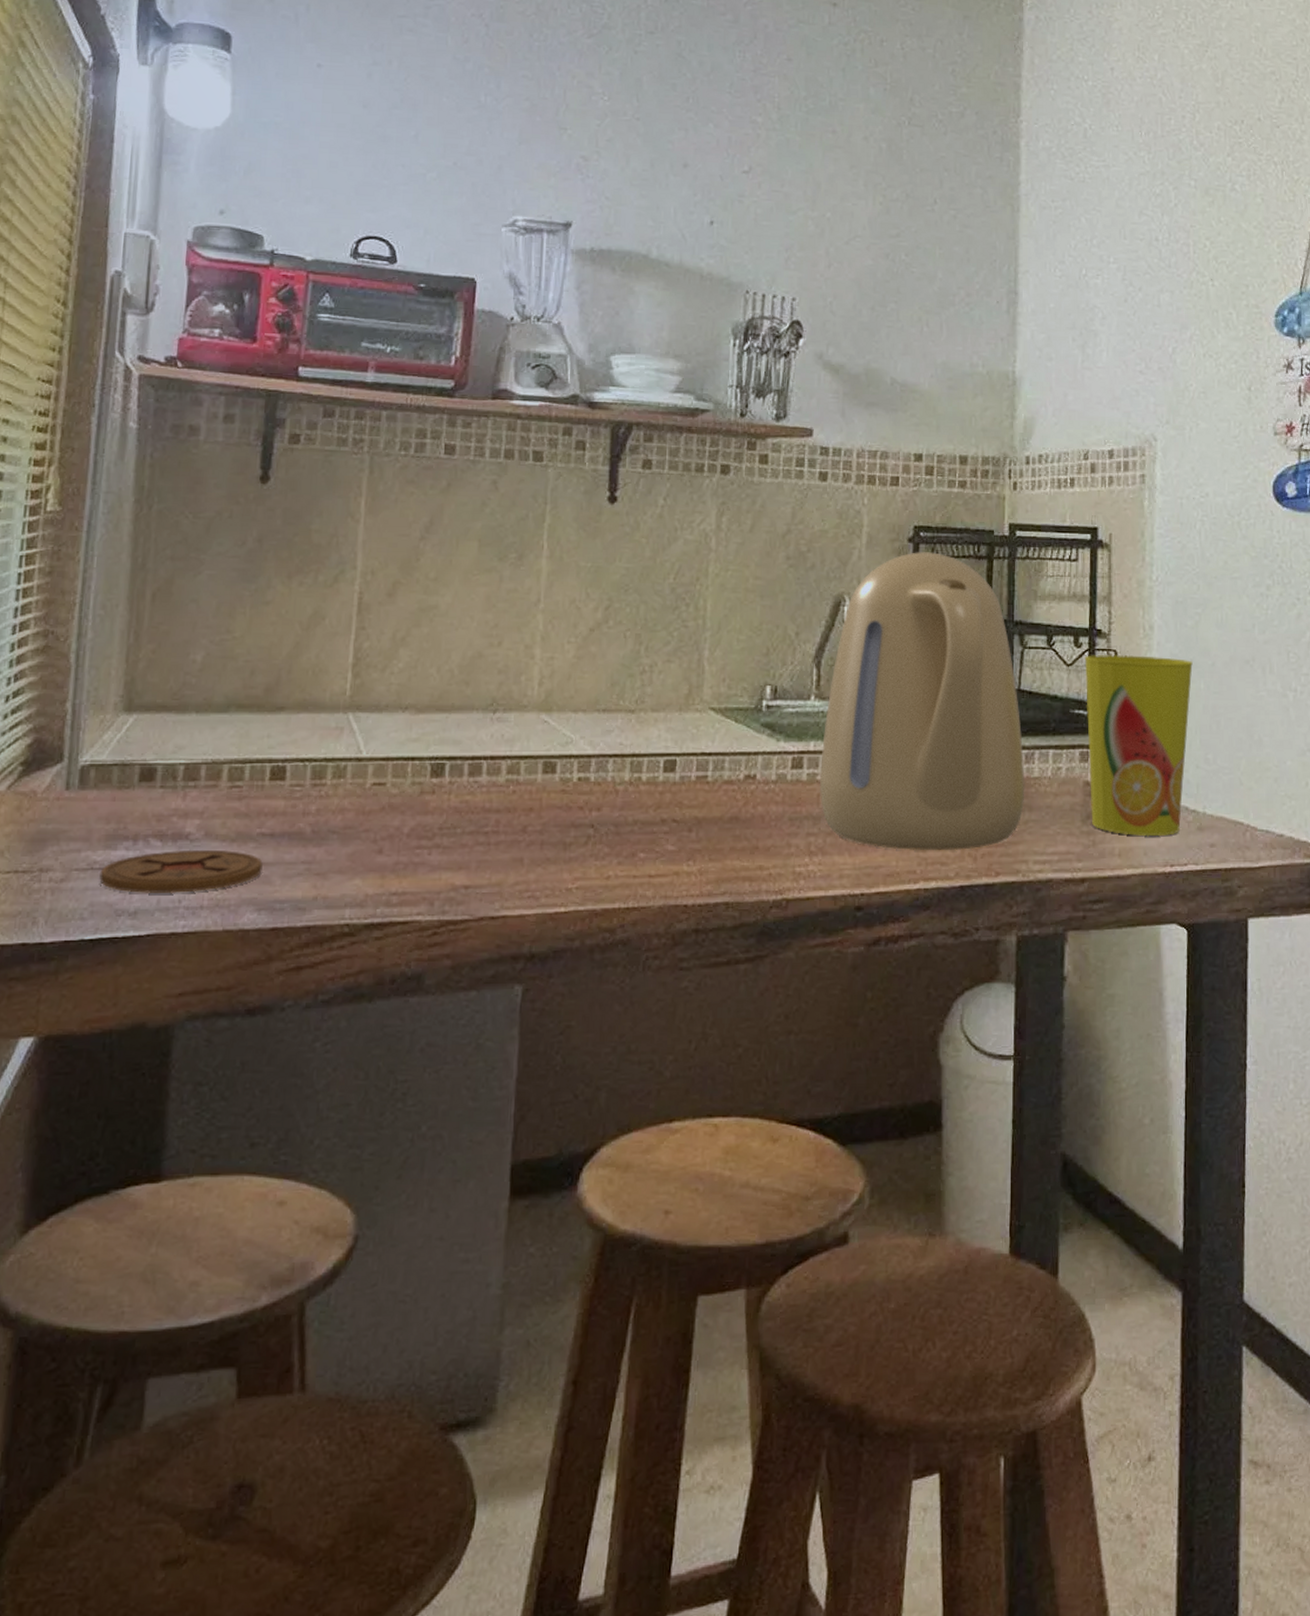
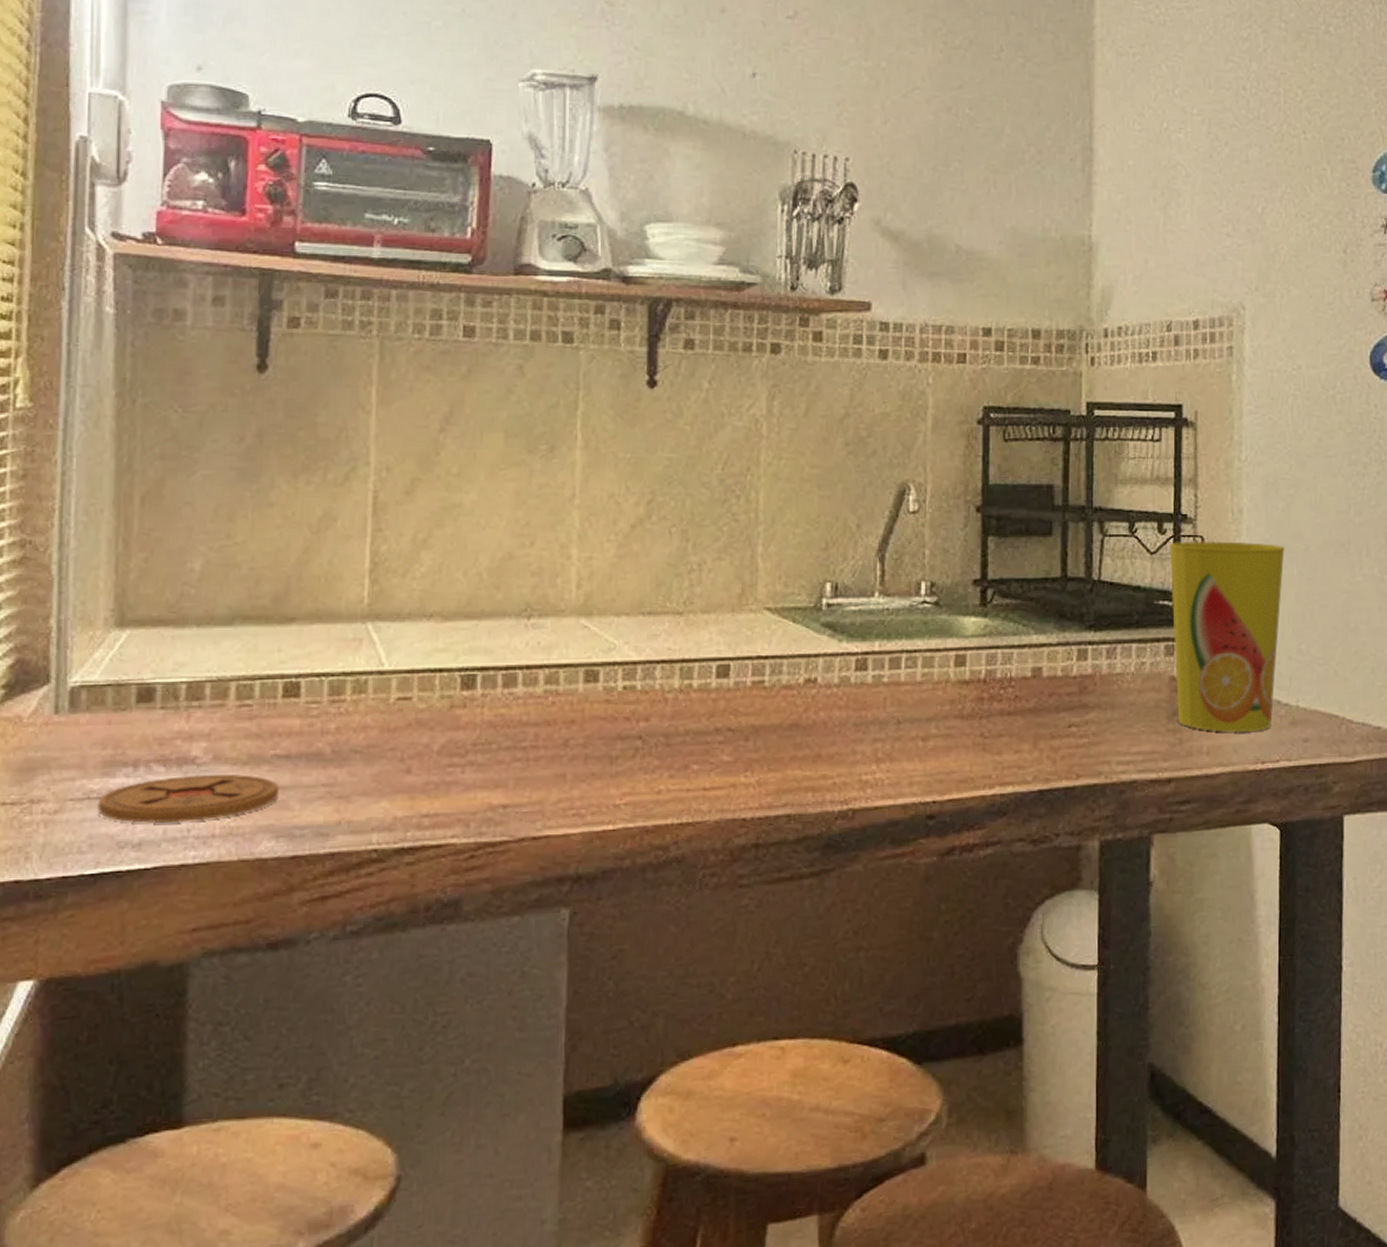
kettle: present [819,552,1025,850] -> none [885,435,1107,754]

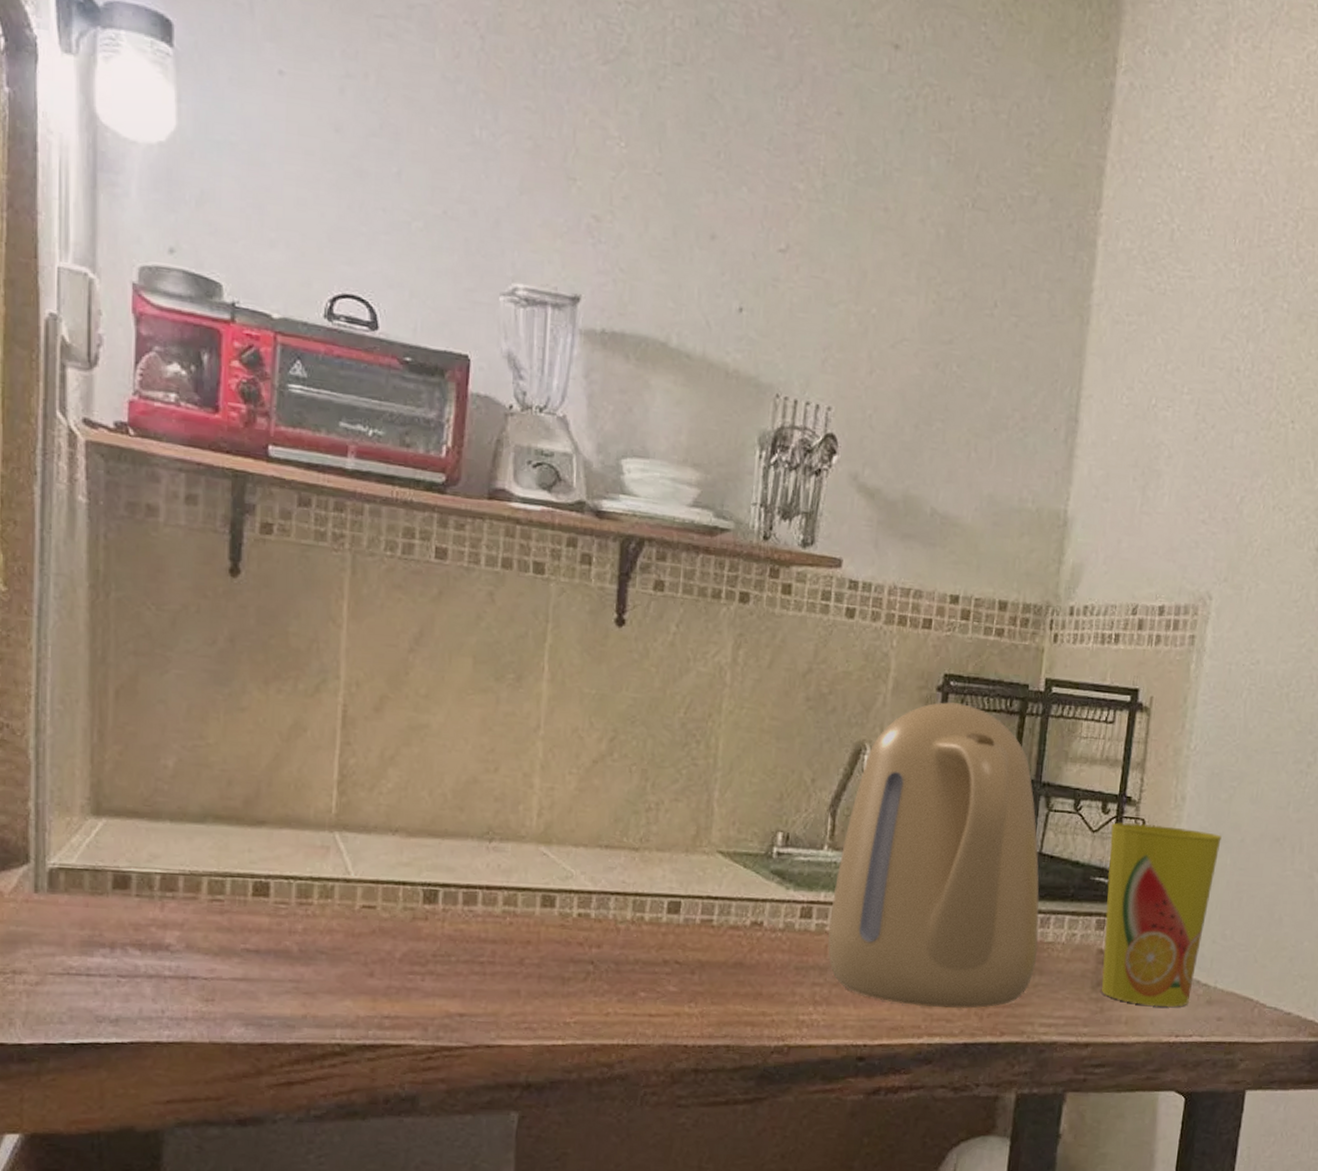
coaster: present [97,774,279,823] -> none [77,961,248,1004]
kettle: none [885,435,1107,754] -> present [827,702,1039,1009]

